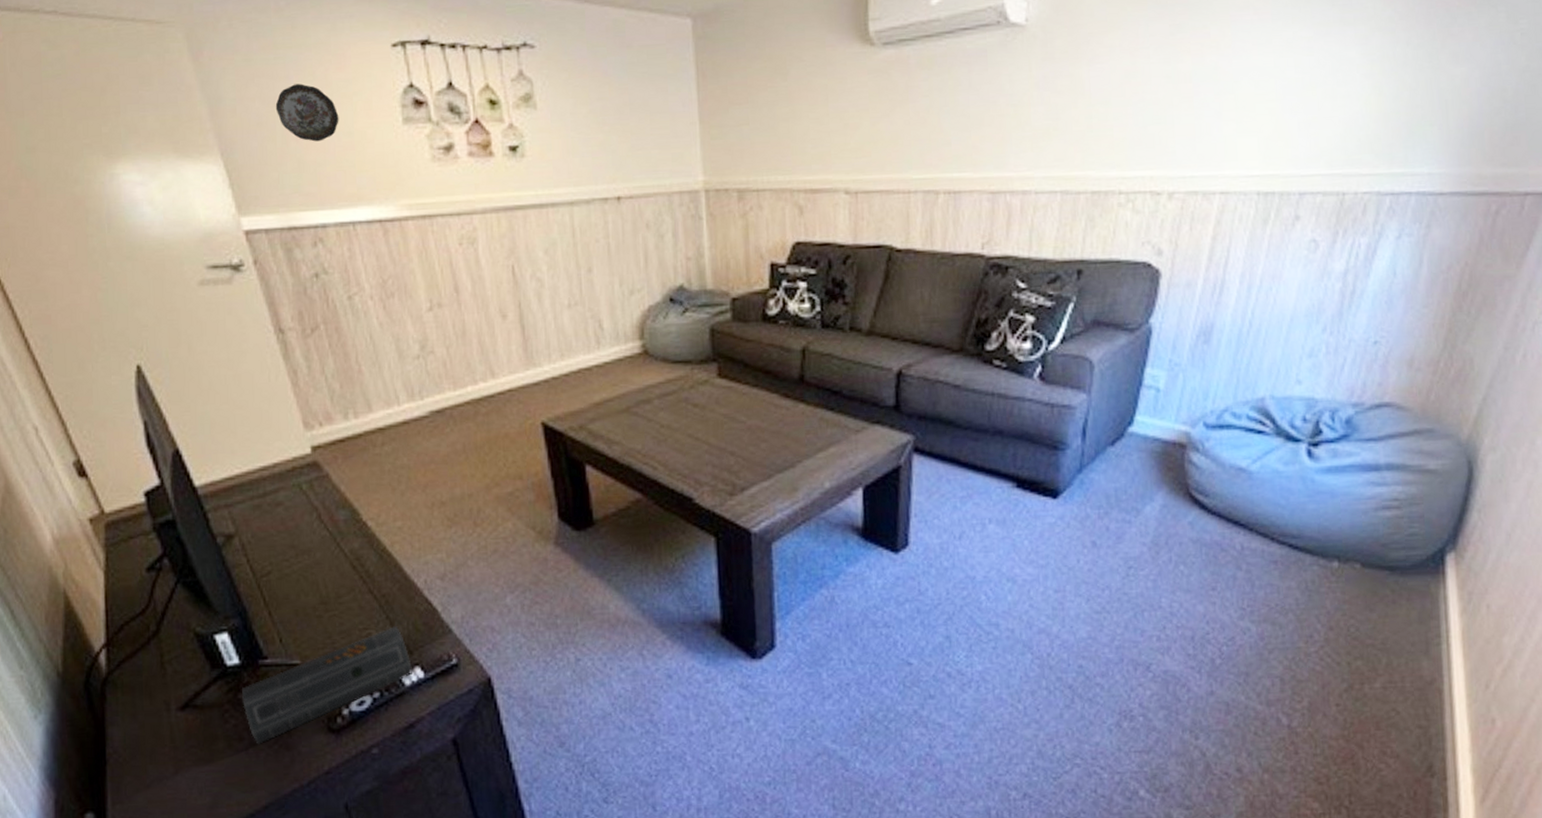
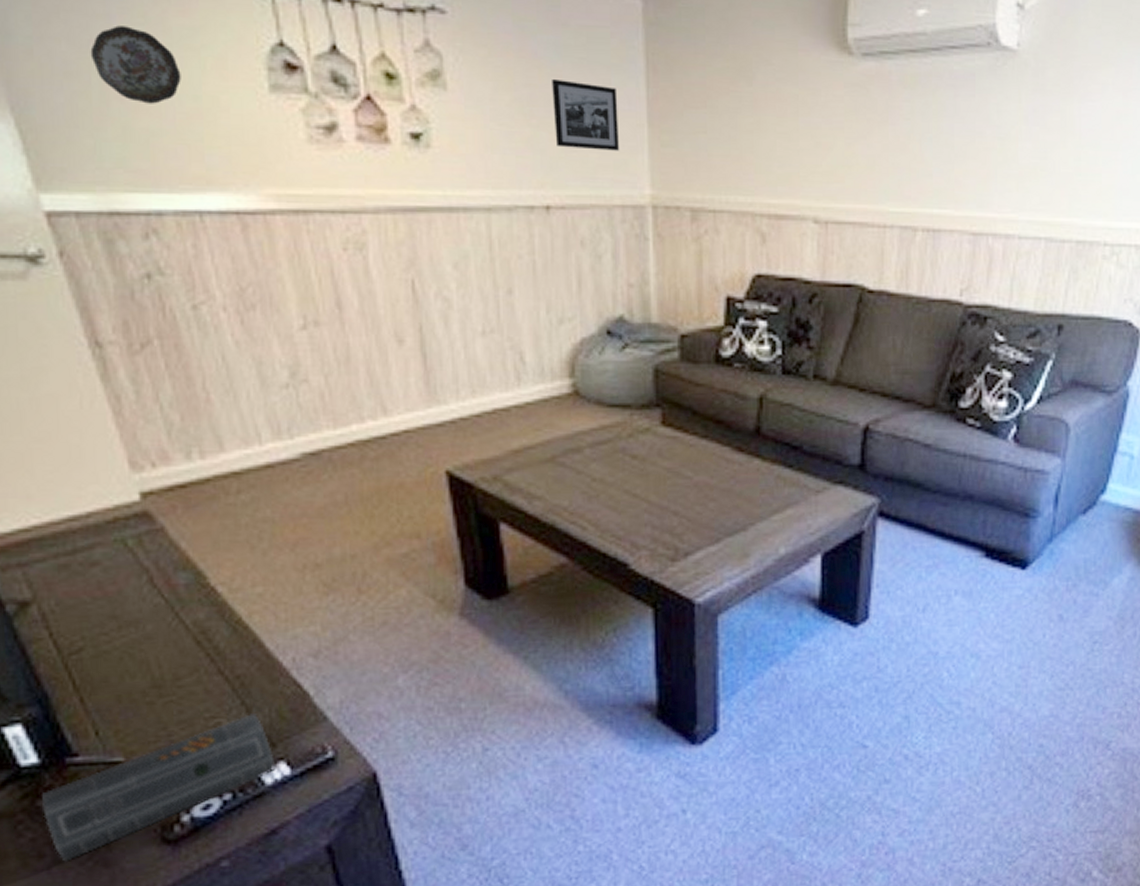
picture frame: none [620,91,676,148] -> present [552,79,619,151]

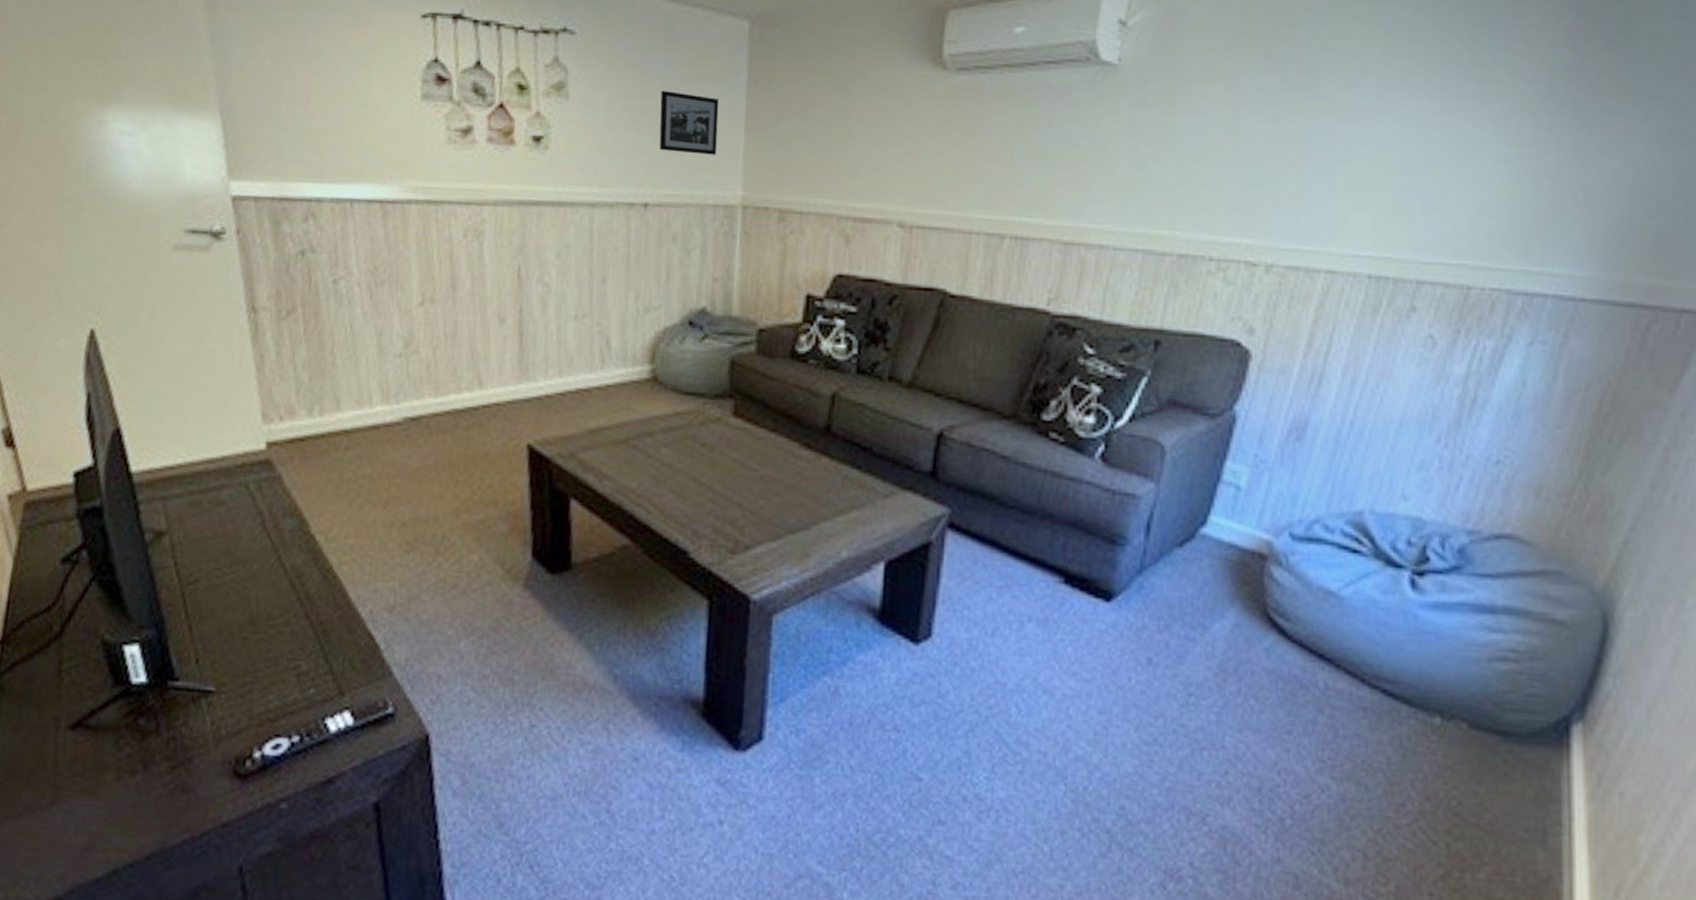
speaker: present [42,714,277,862] -> none [141,660,342,781]
decorative plate: present [90,25,181,104] -> none [286,46,354,109]

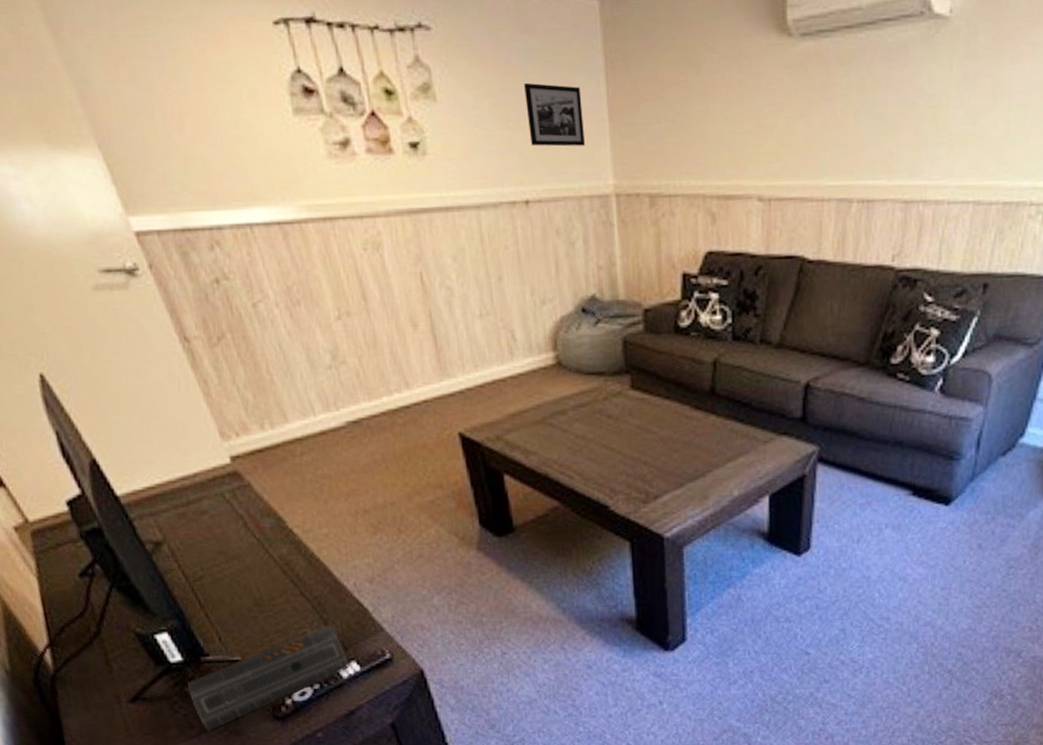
speaker: none [141,660,342,781] -> present [187,625,350,731]

